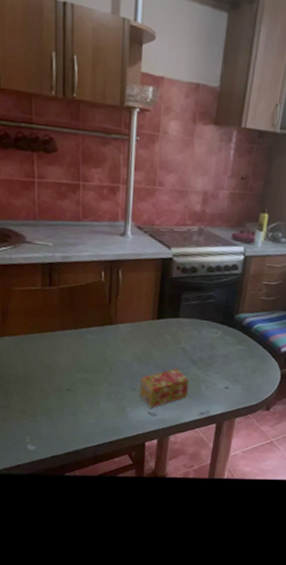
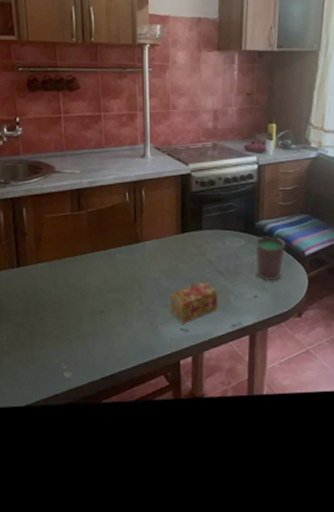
cup: none [229,329,263,374] -> present [255,236,286,280]

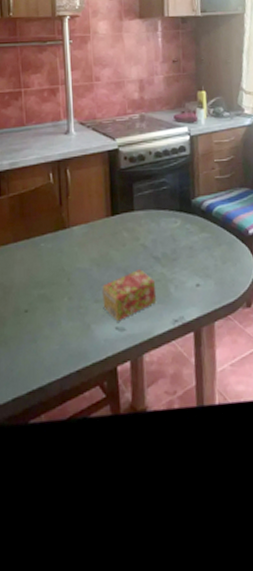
cup: present [255,236,286,280] -> none [193,214,227,266]

